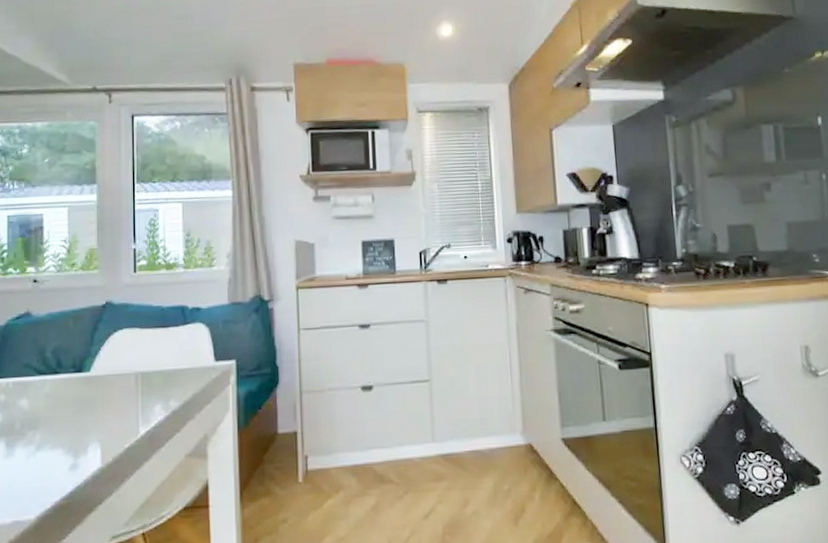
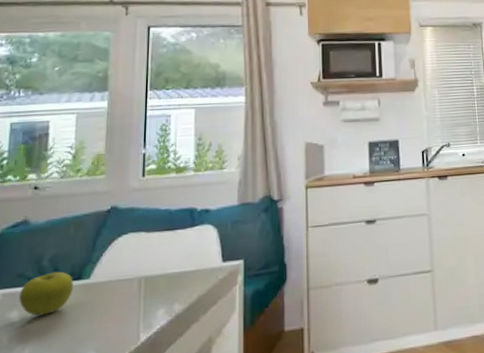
fruit: none [27,363,75,405] -> present [19,271,73,316]

